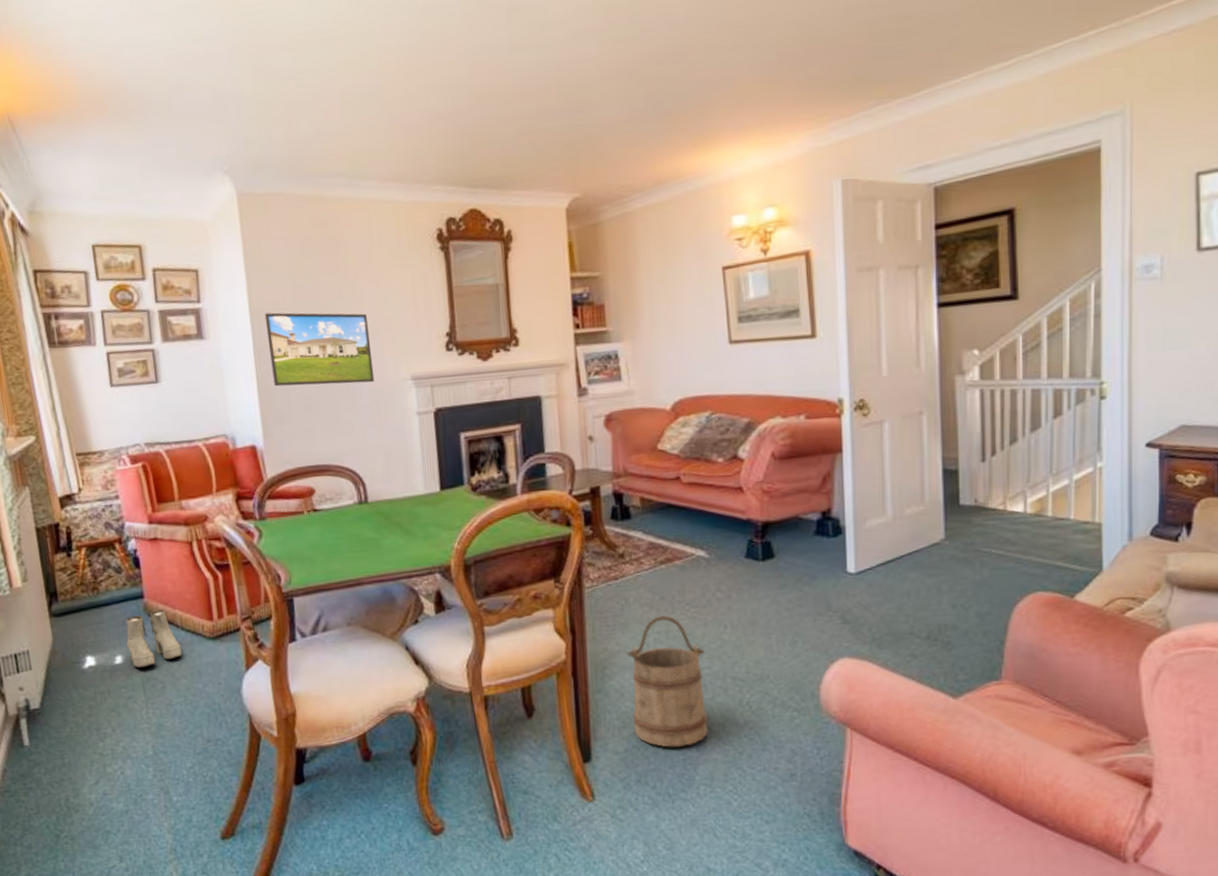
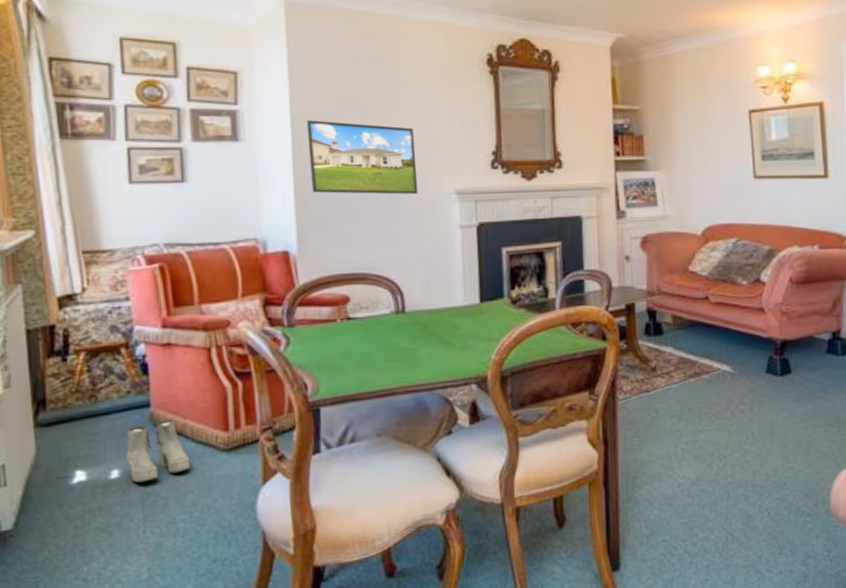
bucket: present [627,615,709,747] -> none [656,426,731,554]

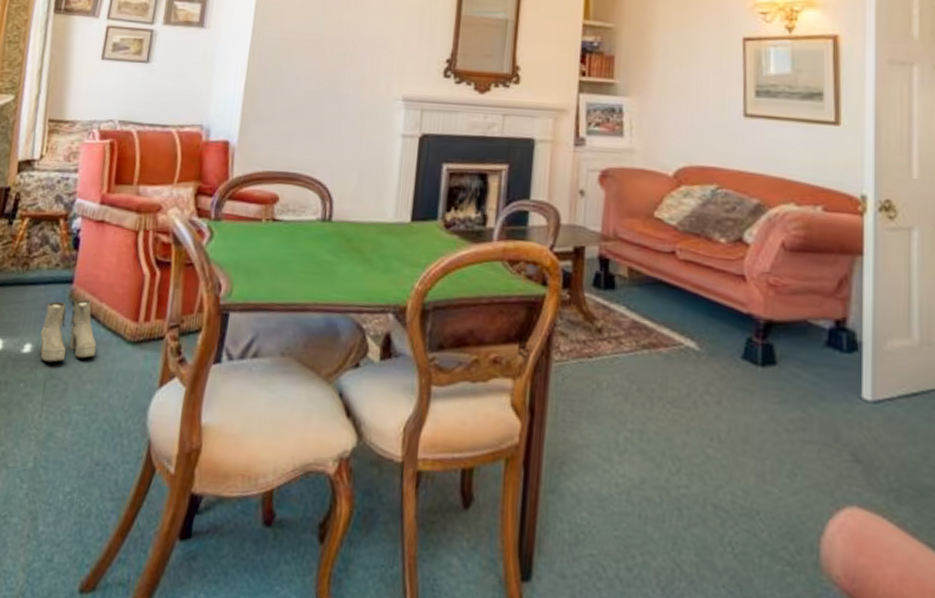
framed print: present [306,120,418,195] -> none [262,12,370,96]

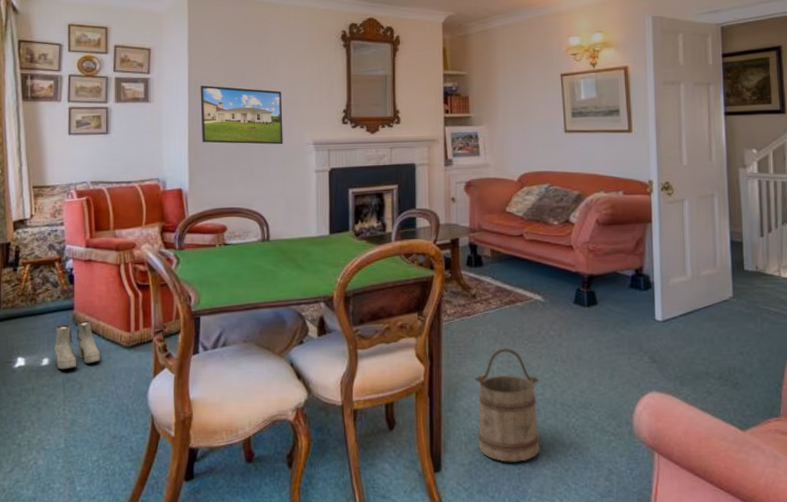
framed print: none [262,12,370,96] -> present [200,85,283,145]
bucket: none [587,410,684,585] -> present [475,348,541,462]

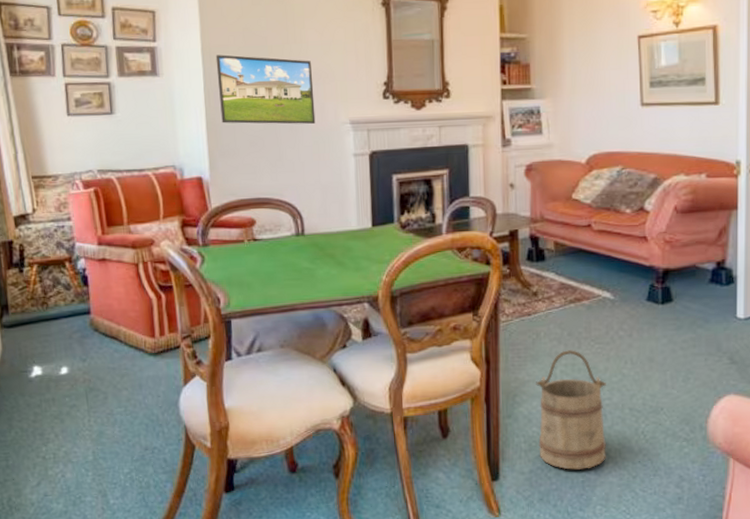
boots: present [54,320,101,370] -> none [72,325,125,379]

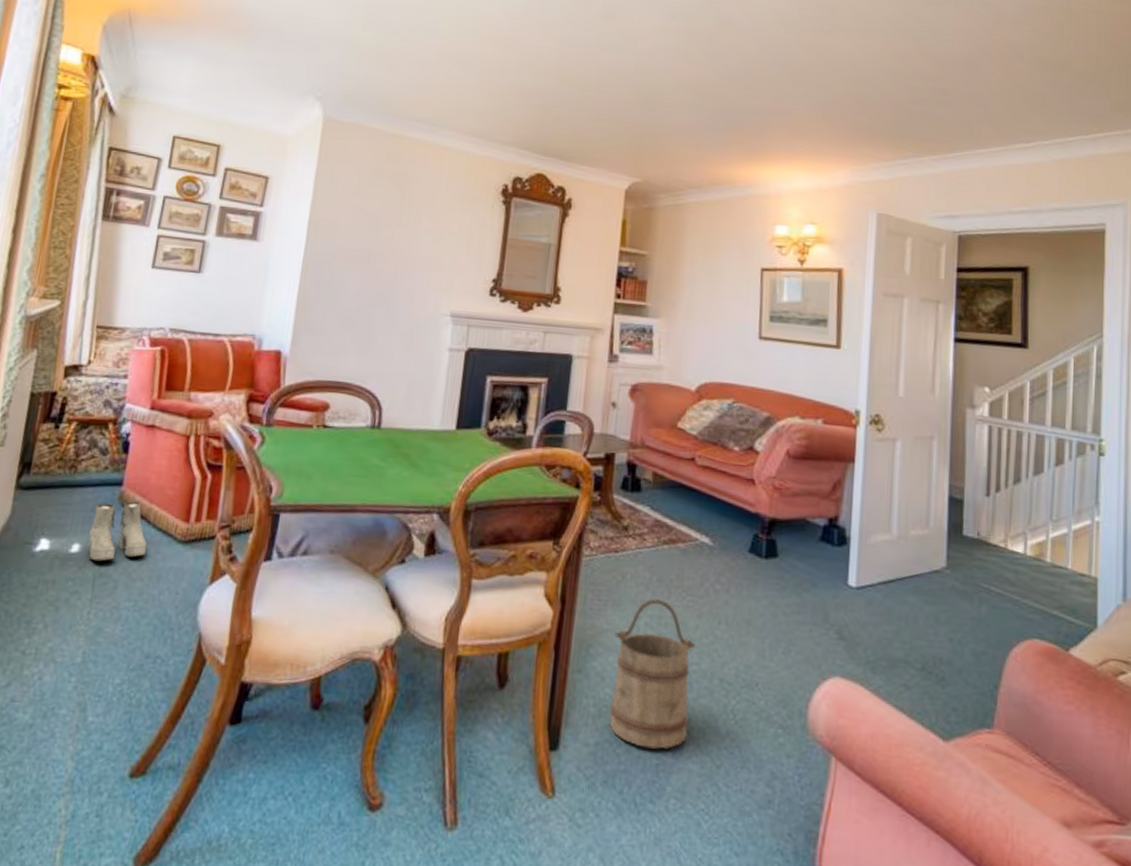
boots: none [72,325,125,379] -> present [88,501,147,562]
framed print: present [215,54,316,124] -> none [314,228,420,311]

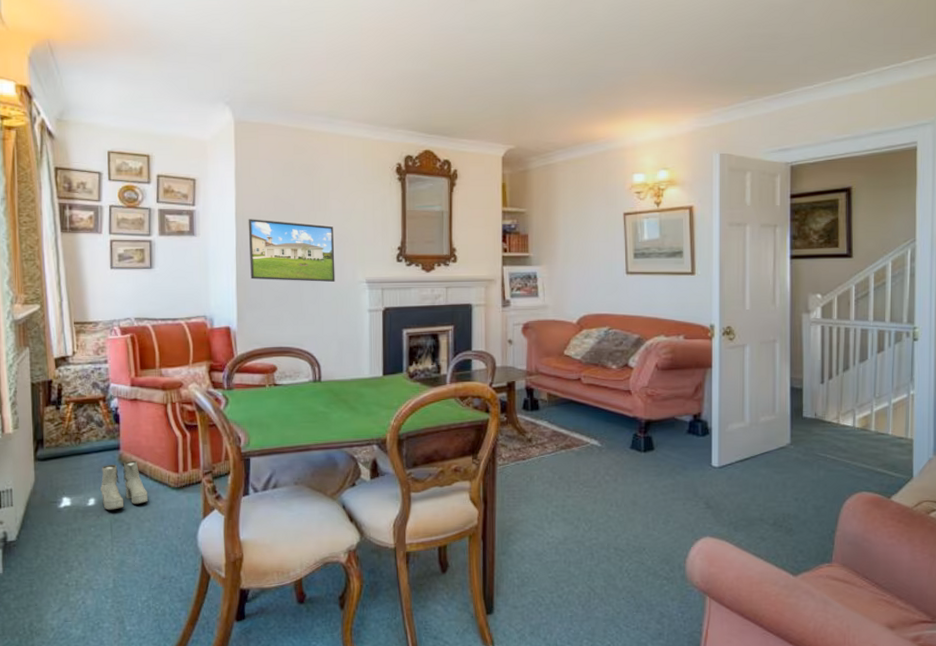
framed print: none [314,228,420,311] -> present [248,219,335,282]
bucket: present [609,598,695,749] -> none [529,492,594,605]

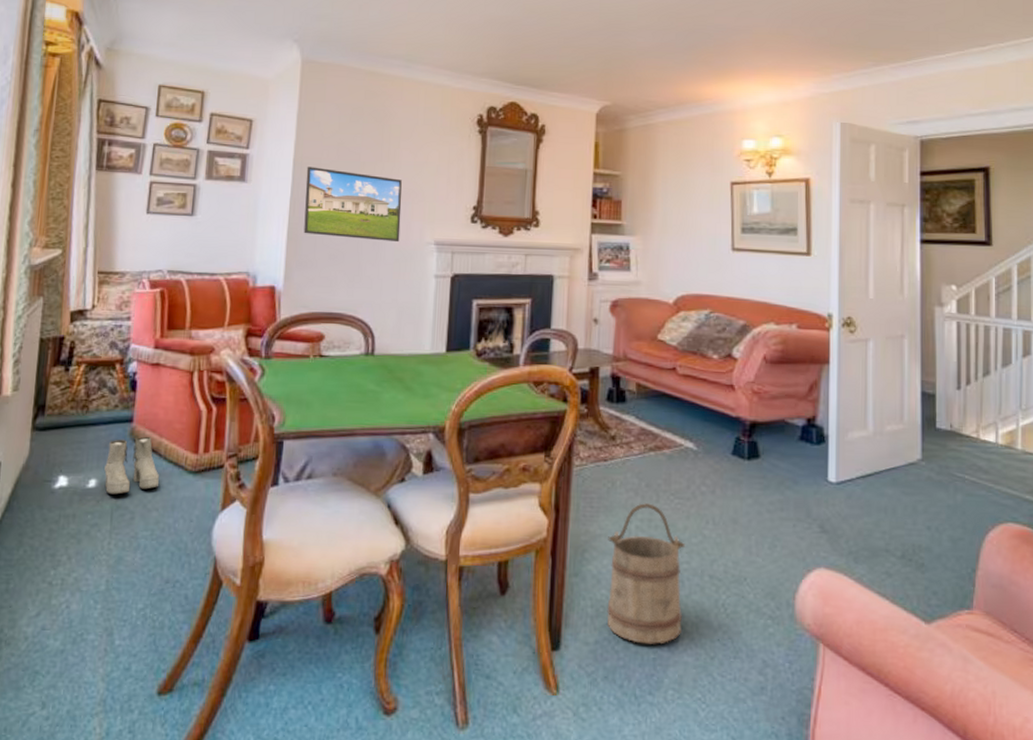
bucket: none [529,492,594,605] -> present [607,503,685,644]

